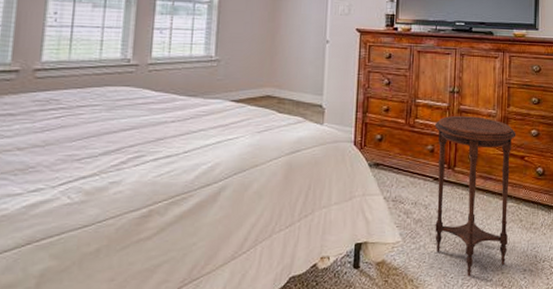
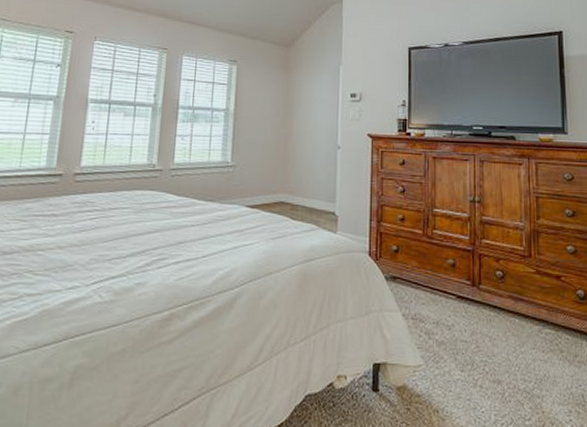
side table: present [434,116,516,277] -> none [454,228,549,413]

